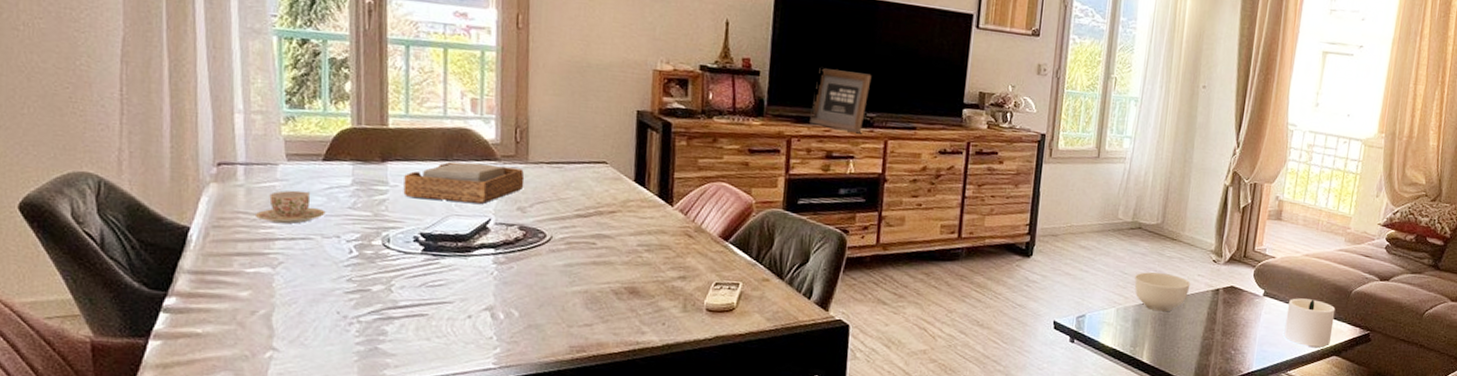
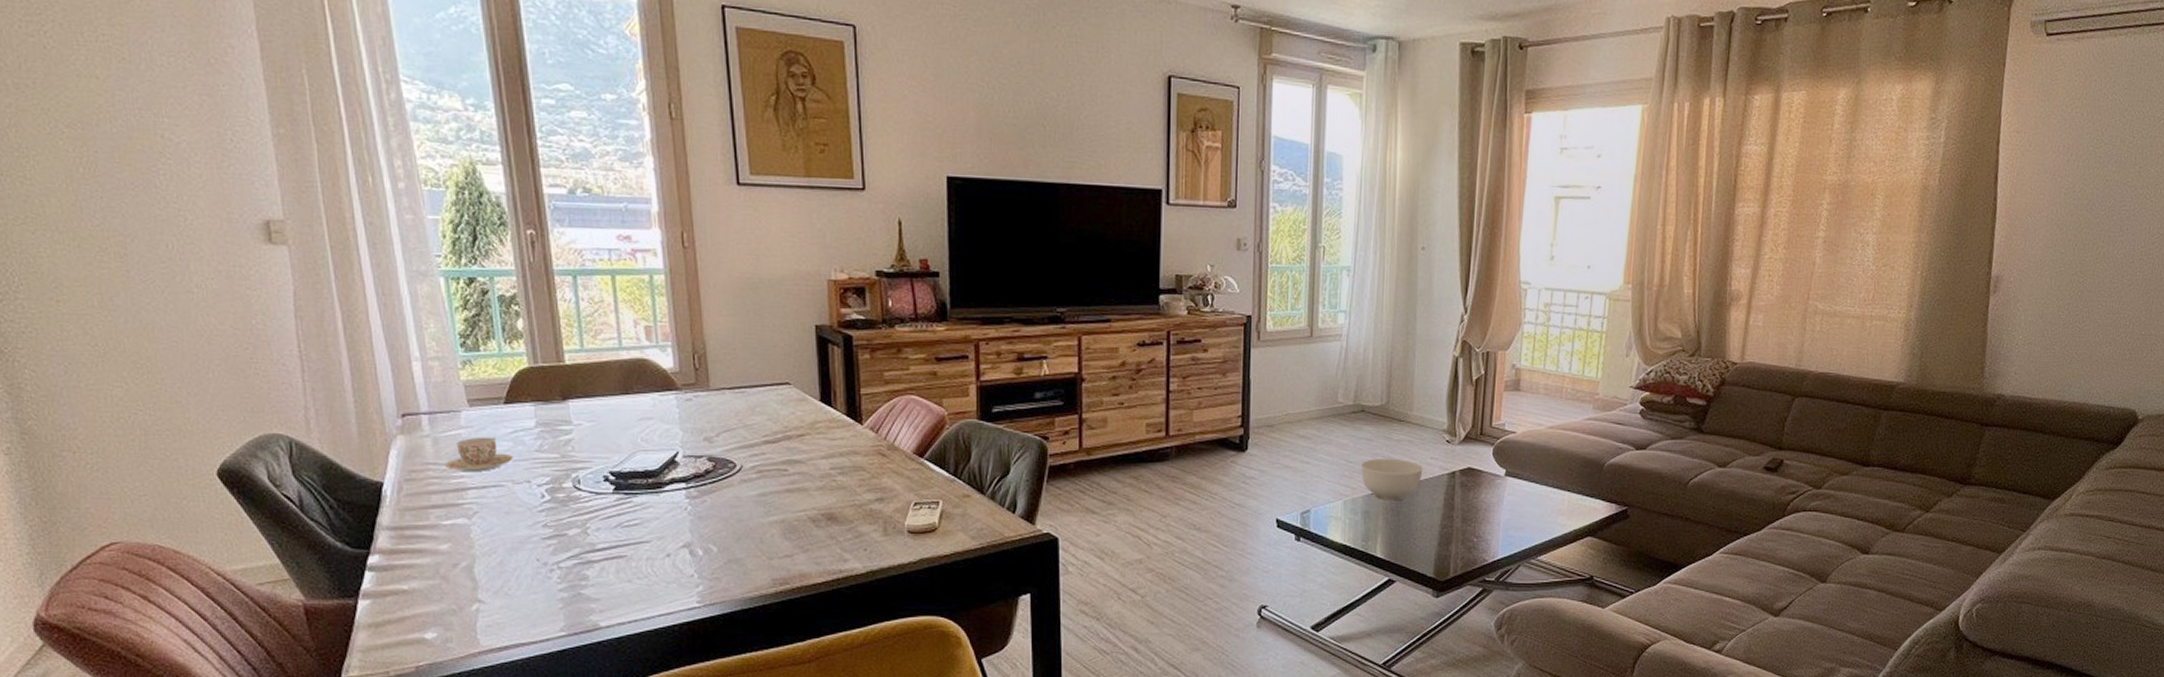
napkin holder: present [403,161,525,204] -> none [587,394,708,436]
picture frame: present [810,68,872,134] -> none [997,263,1058,332]
candle: present [1284,298,1336,348] -> none [1531,475,1587,528]

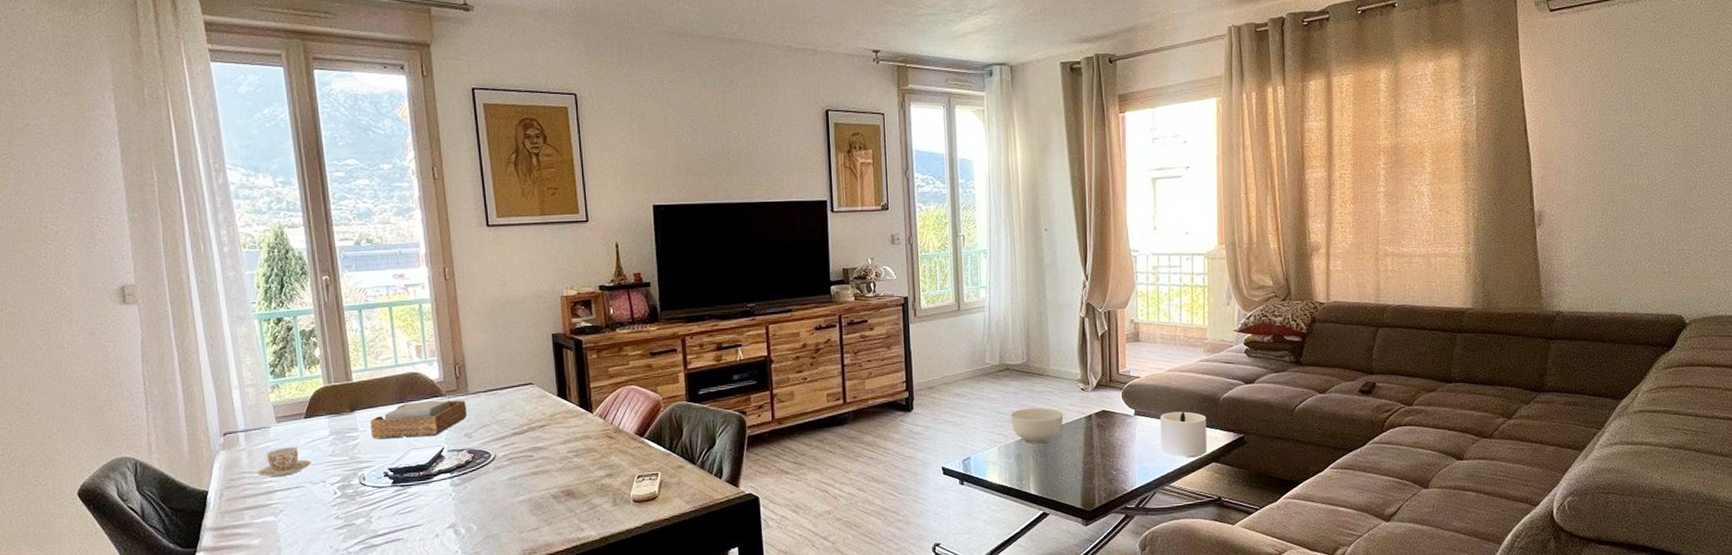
napkin holder: none [587,394,708,436] -> present [370,400,468,439]
candle: none [1531,475,1587,528] -> present [1159,411,1207,457]

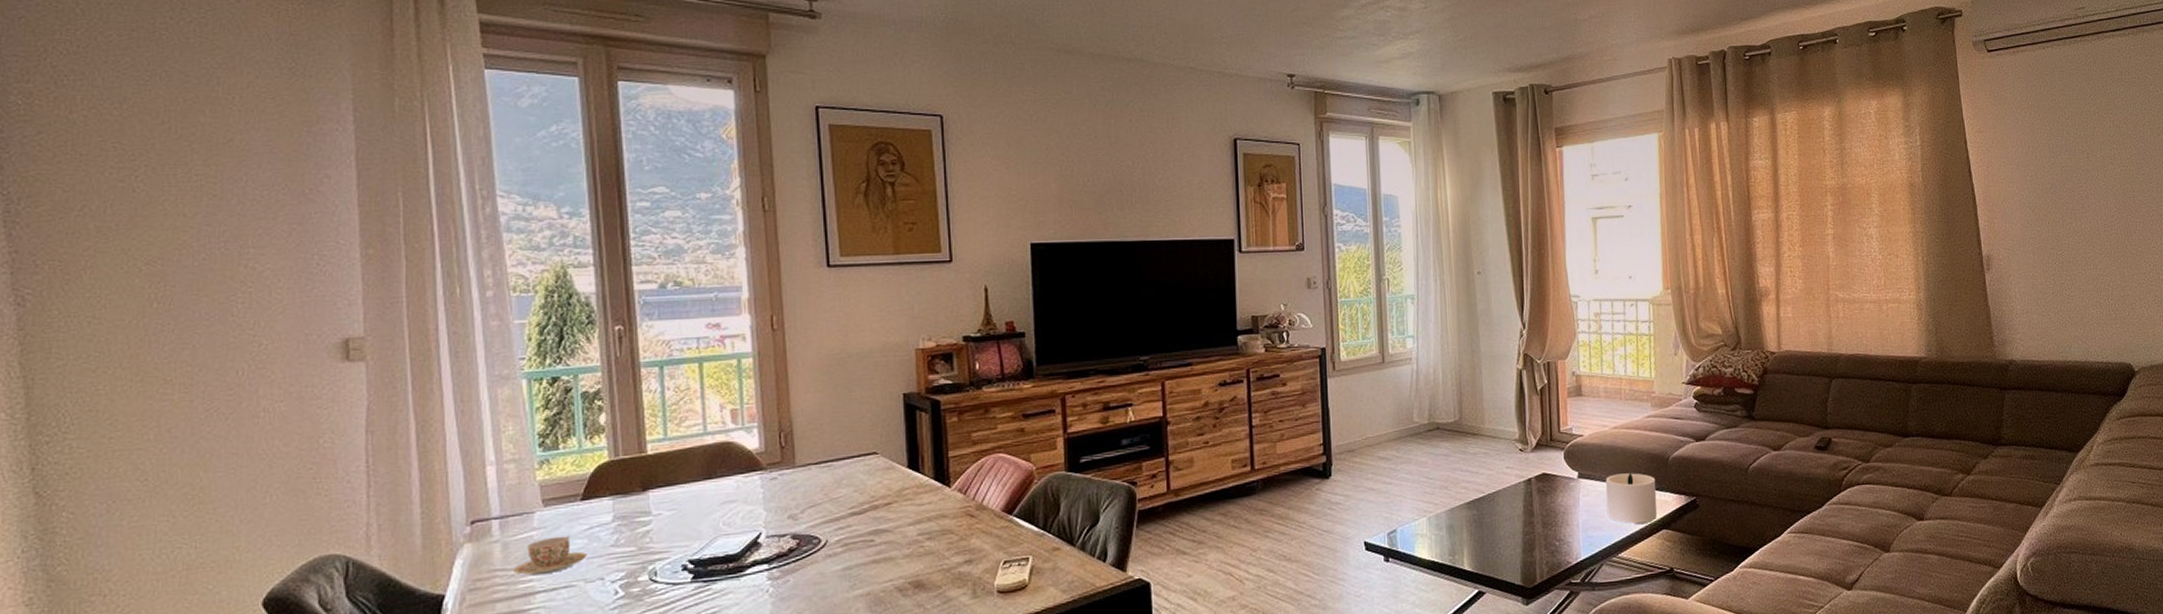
napkin holder: present [370,400,468,439] -> none [667,474,793,524]
bowl: present [1011,408,1064,445] -> none [1441,471,1501,514]

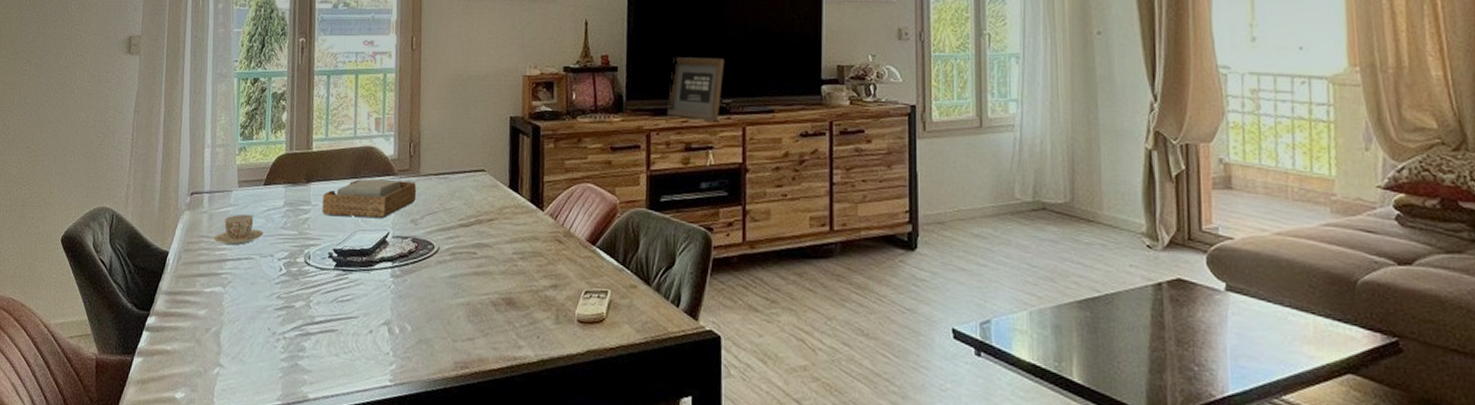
napkin holder: none [667,474,793,524] -> present [322,178,417,218]
picture frame: none [1082,316,1140,380] -> present [667,57,725,122]
candle: present [1605,473,1657,525] -> none [1263,292,1339,362]

